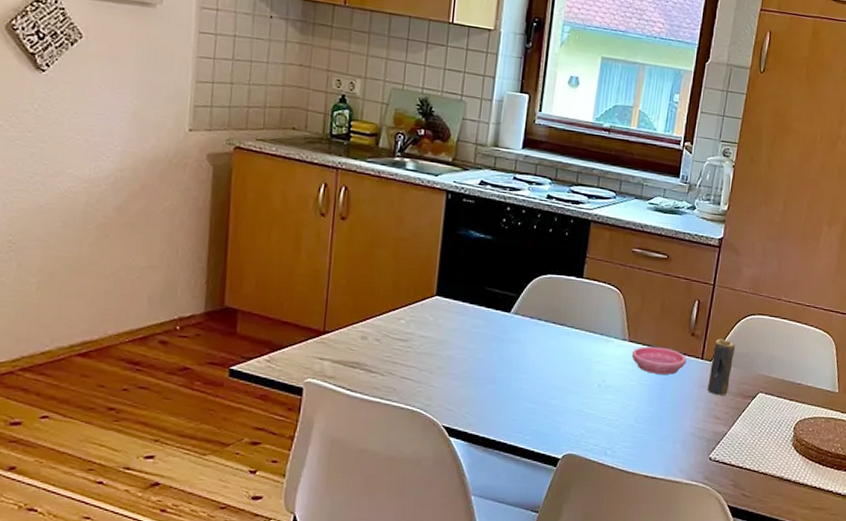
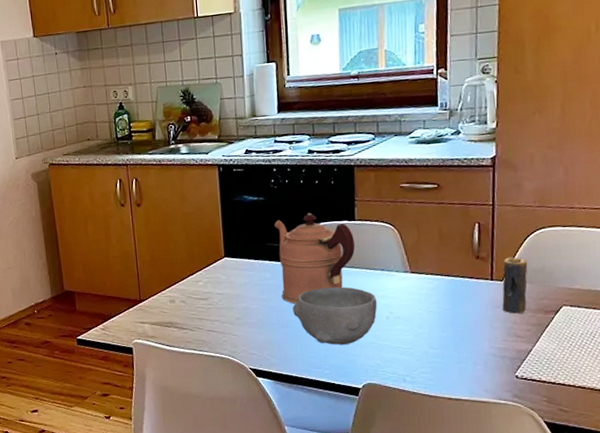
coffeepot: none [493,261,580,359] -> present [274,212,355,304]
bowl: none [502,344,592,410] -> present [293,286,378,345]
saucer: present [631,346,687,375] -> none [415,274,475,301]

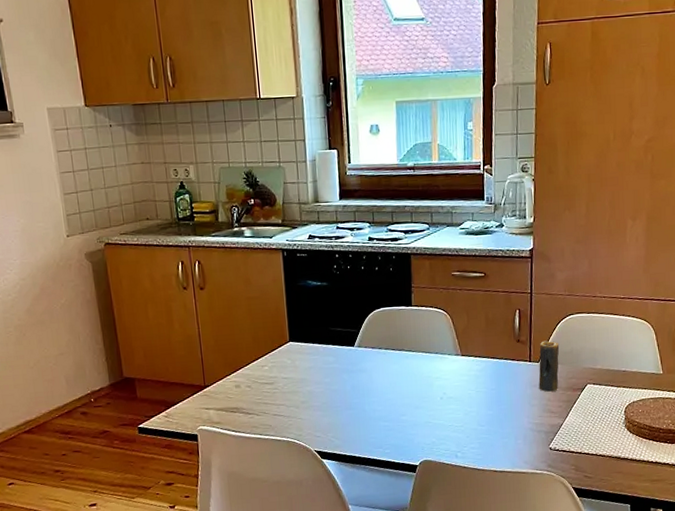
coffeepot: present [274,212,355,304] -> none [337,298,412,387]
bowl: present [293,286,378,345] -> none [355,369,432,425]

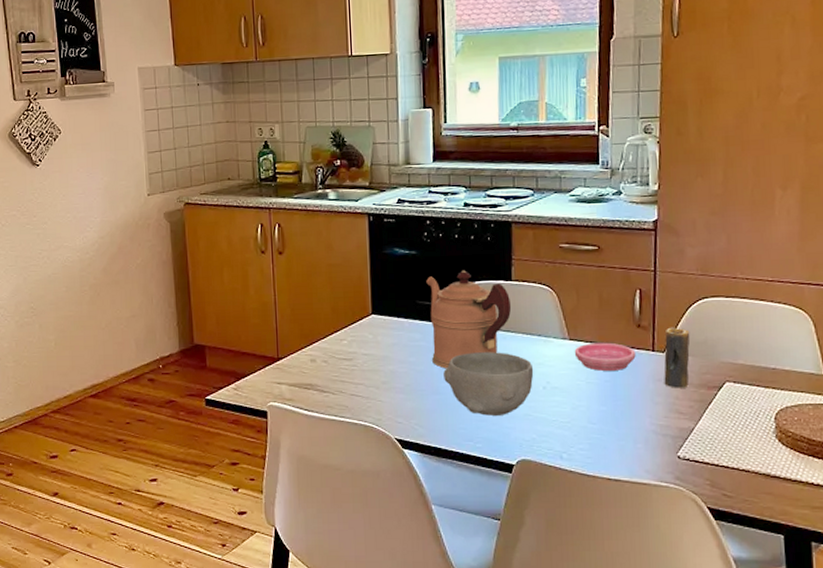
coffeepot: none [337,298,412,387] -> present [426,270,512,369]
bowl: none [355,369,432,425] -> present [443,352,534,416]
saucer: none [466,356,516,381] -> present [574,342,636,372]

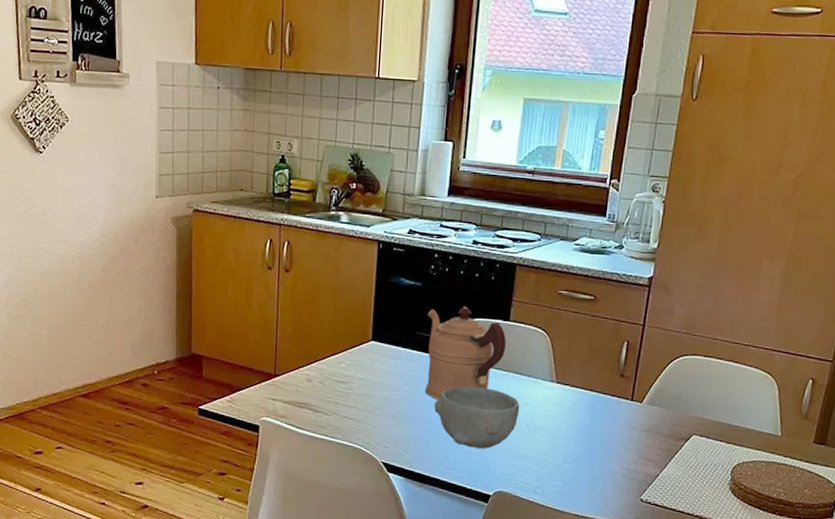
saucer: present [574,342,636,372] -> none [559,387,616,416]
candle: present [664,327,690,388] -> none [638,379,668,437]

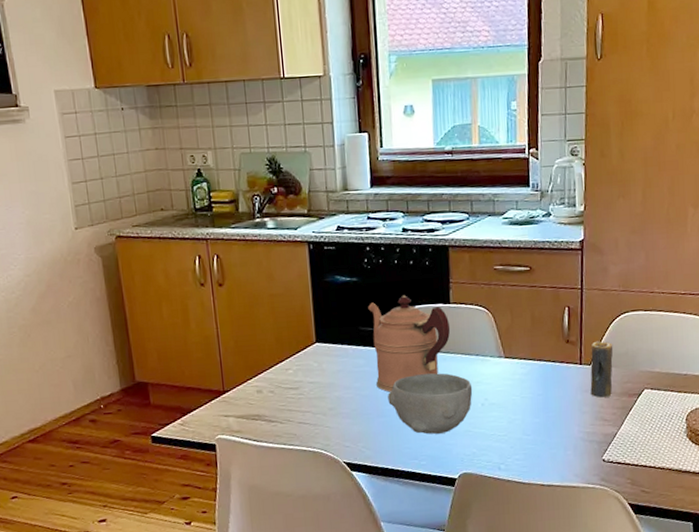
candle: none [638,379,668,437] -> present [590,341,613,398]

